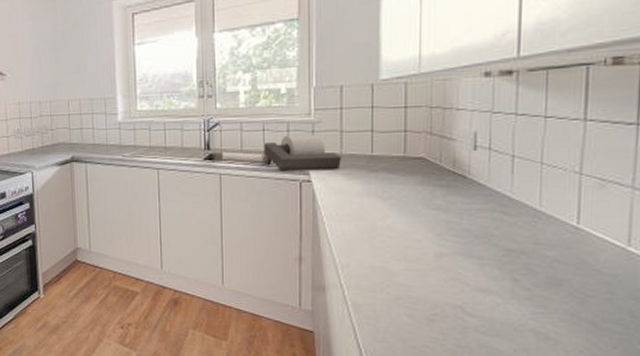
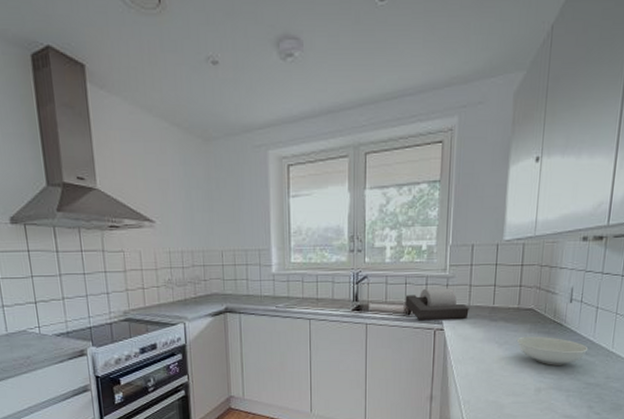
bowl: none [405,190,505,226] -> present [516,336,589,365]

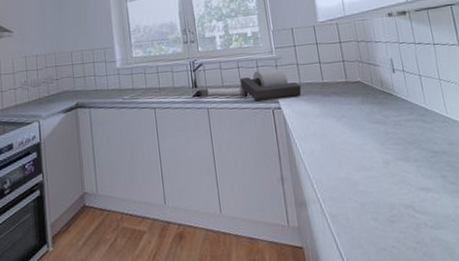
bowl: present [516,336,589,365] -> none [352,107,424,136]

